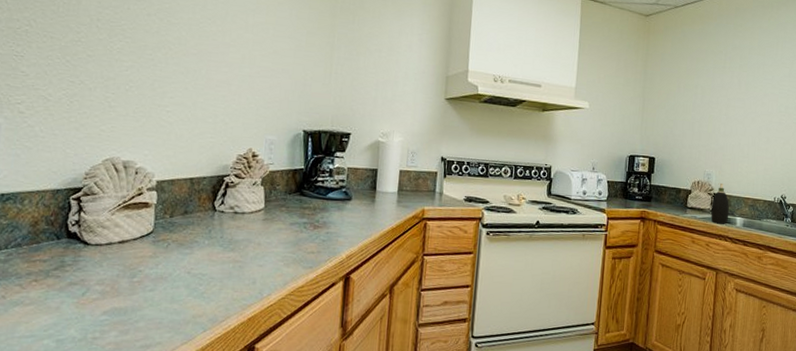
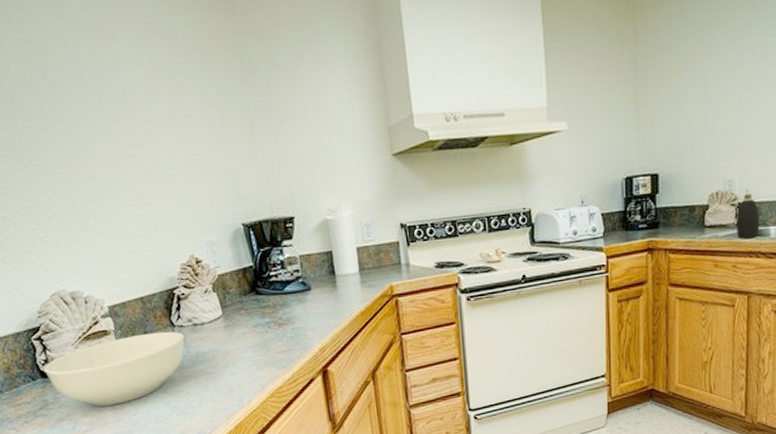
bowl: none [71,212,224,278] -> present [43,331,186,406]

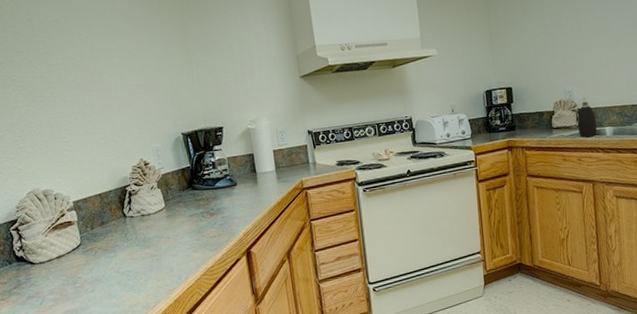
bowl: present [43,331,186,406] -> none [18,221,135,285]

